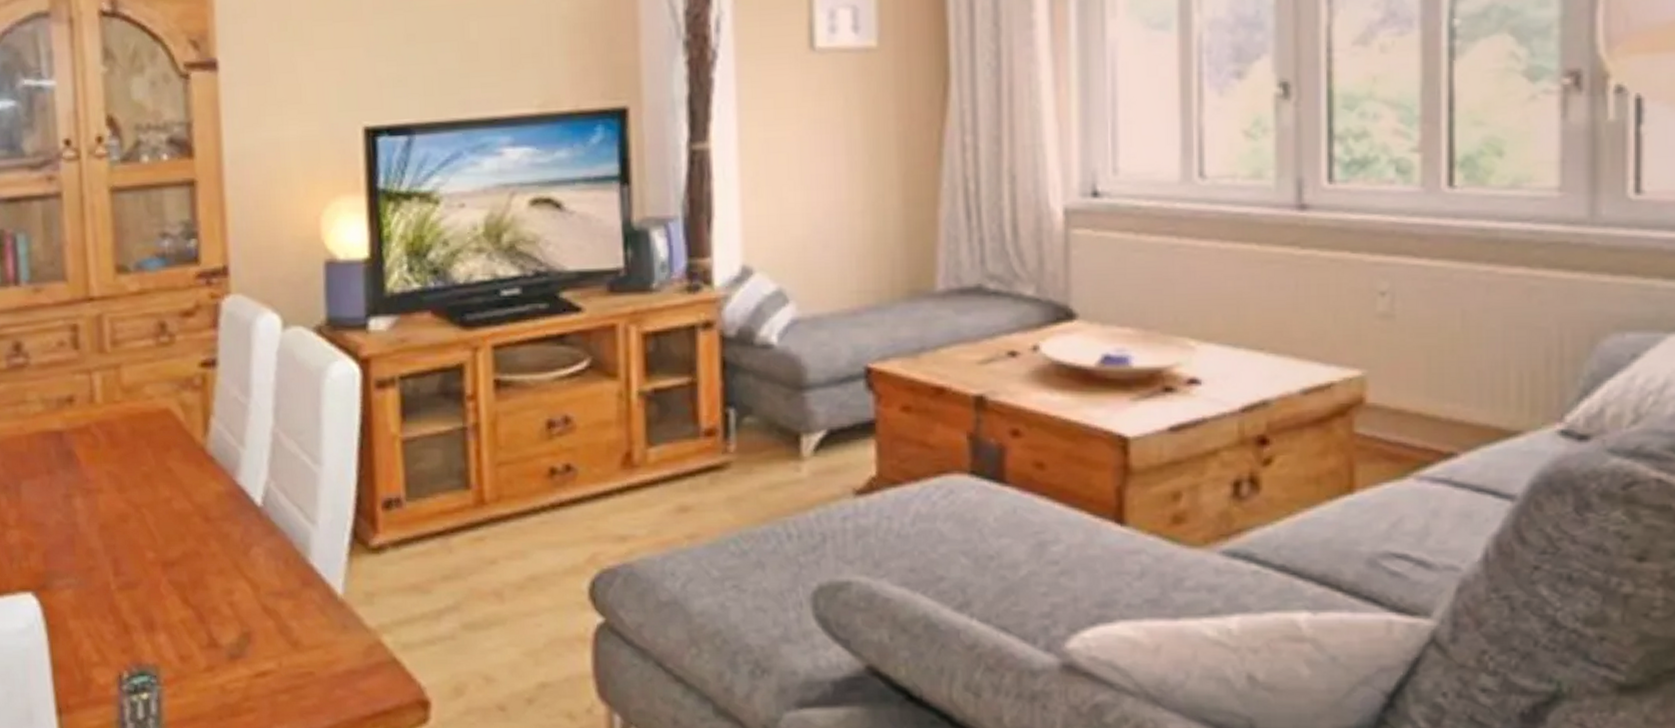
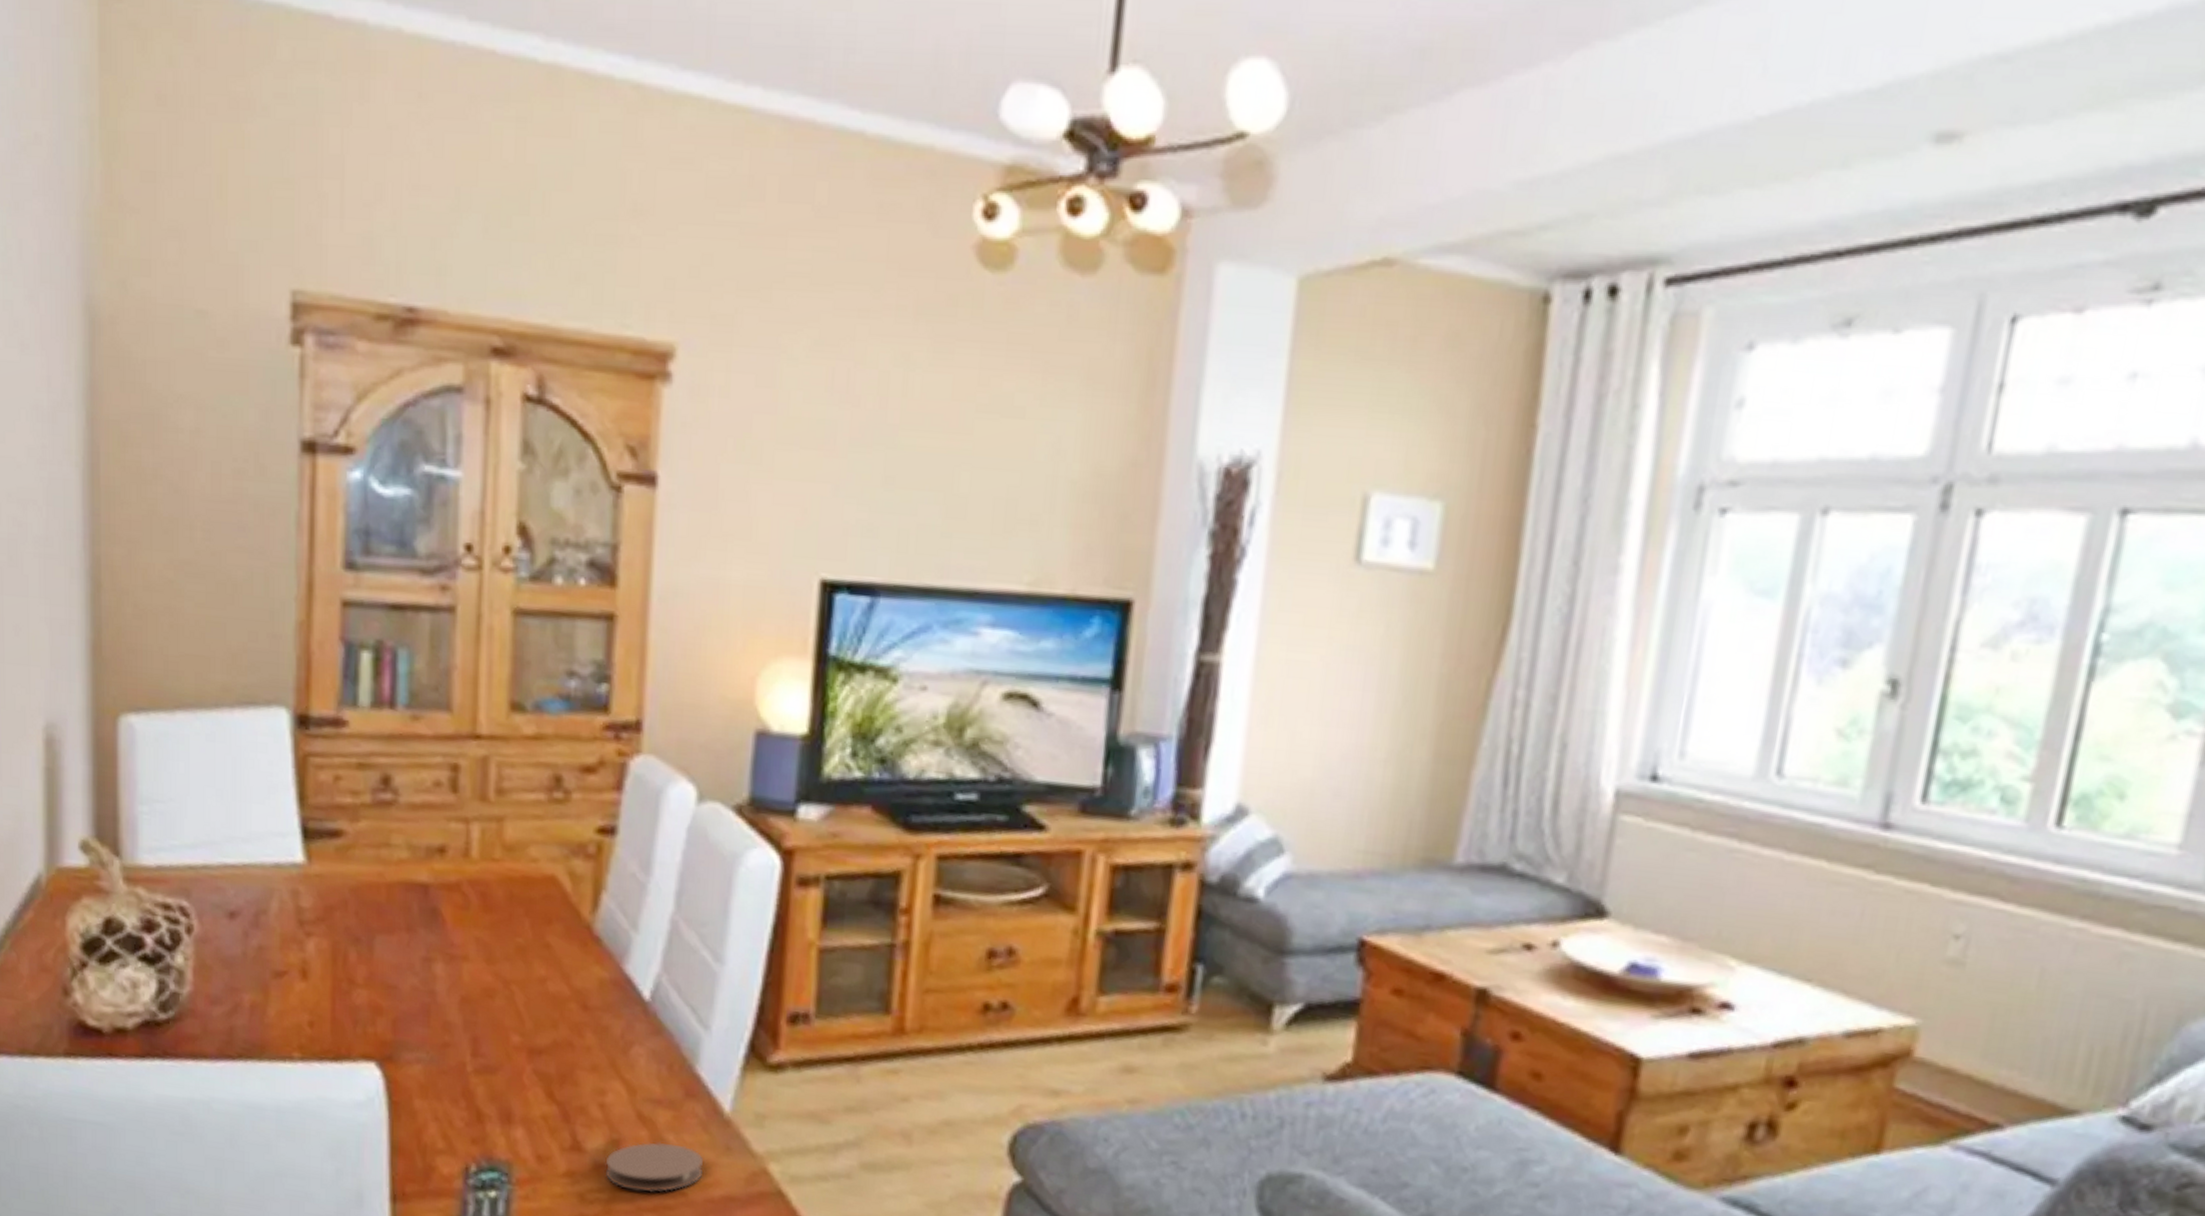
coaster: none [240,629,326,676] -> present [605,1142,704,1193]

